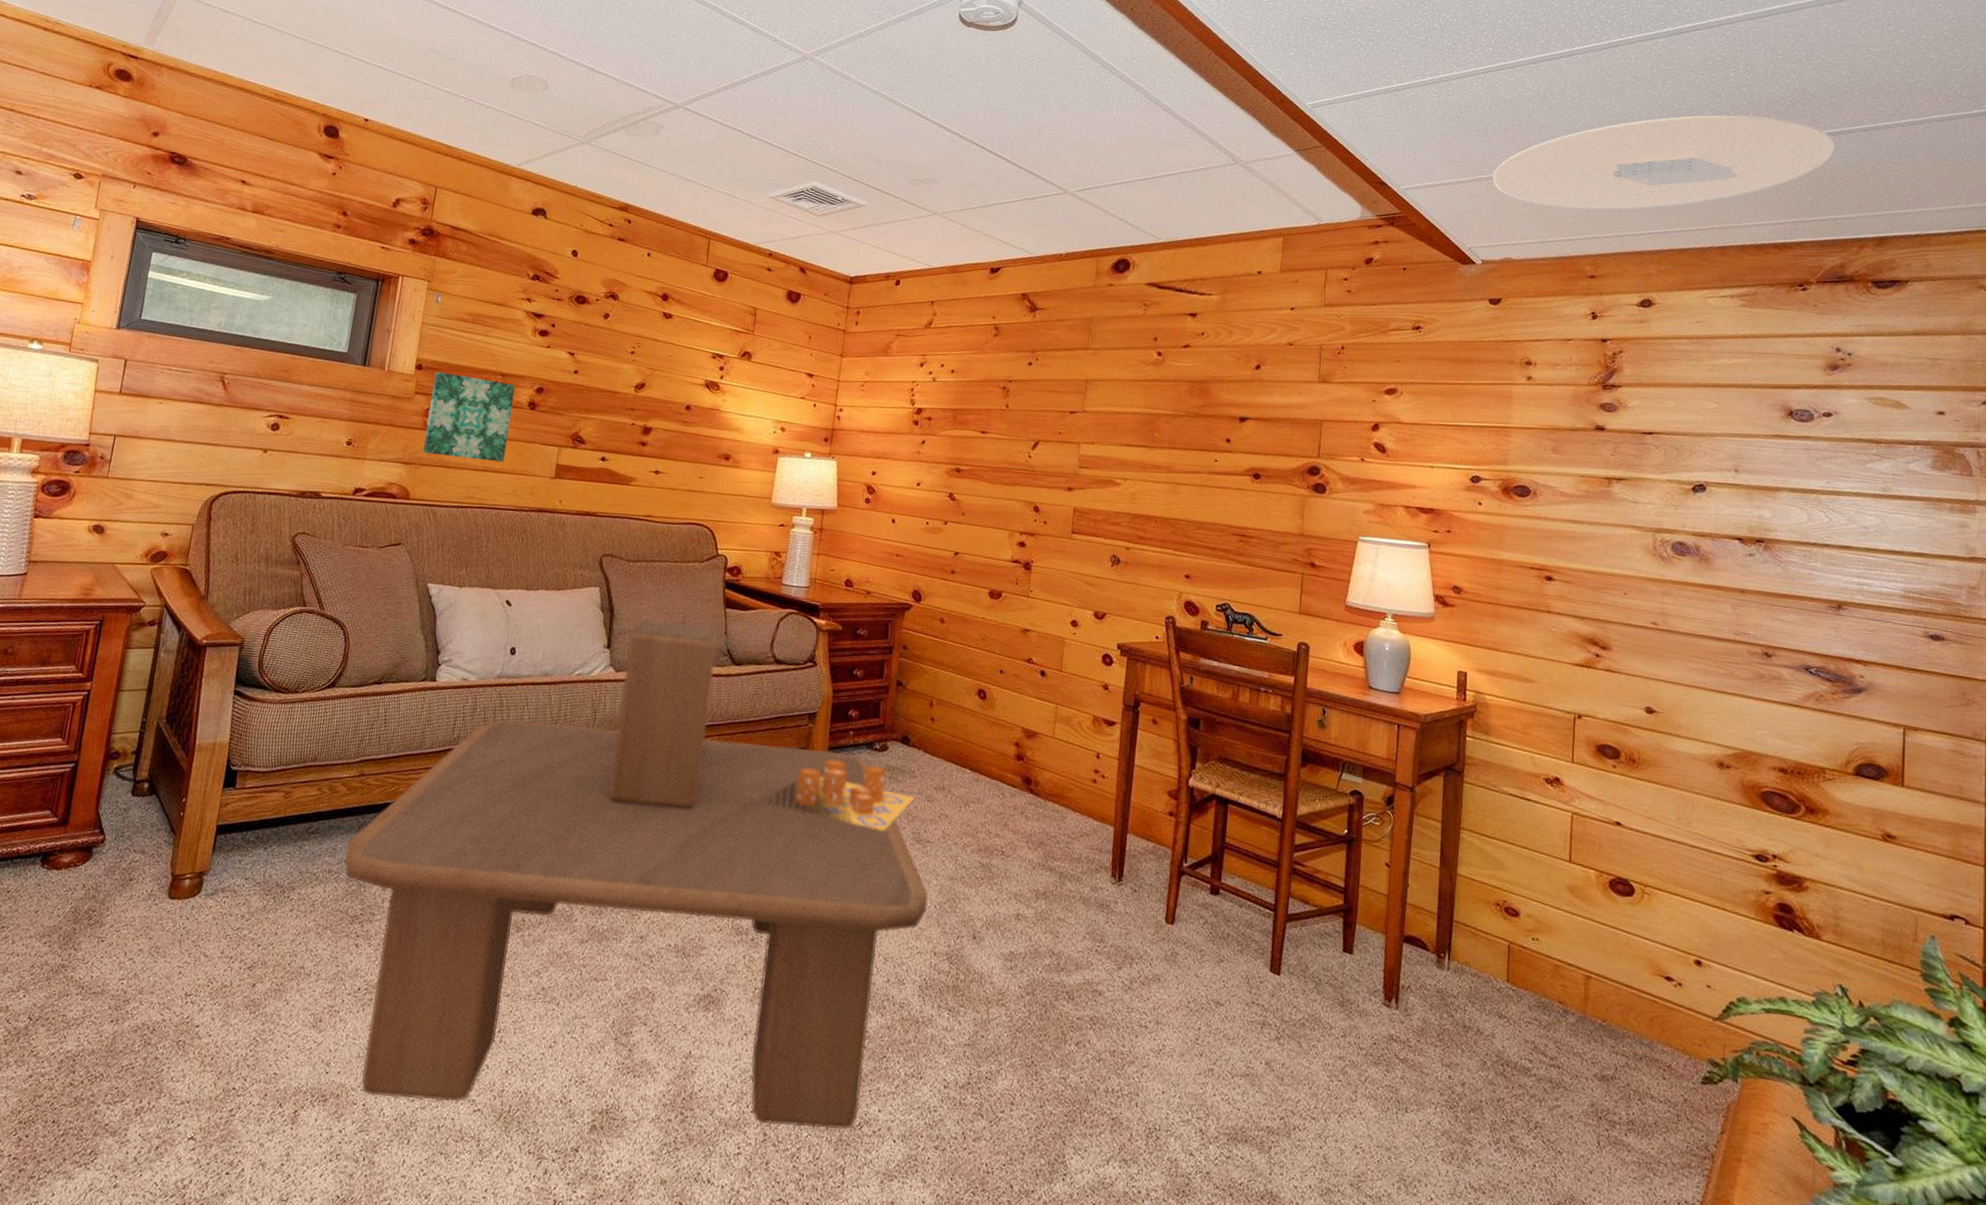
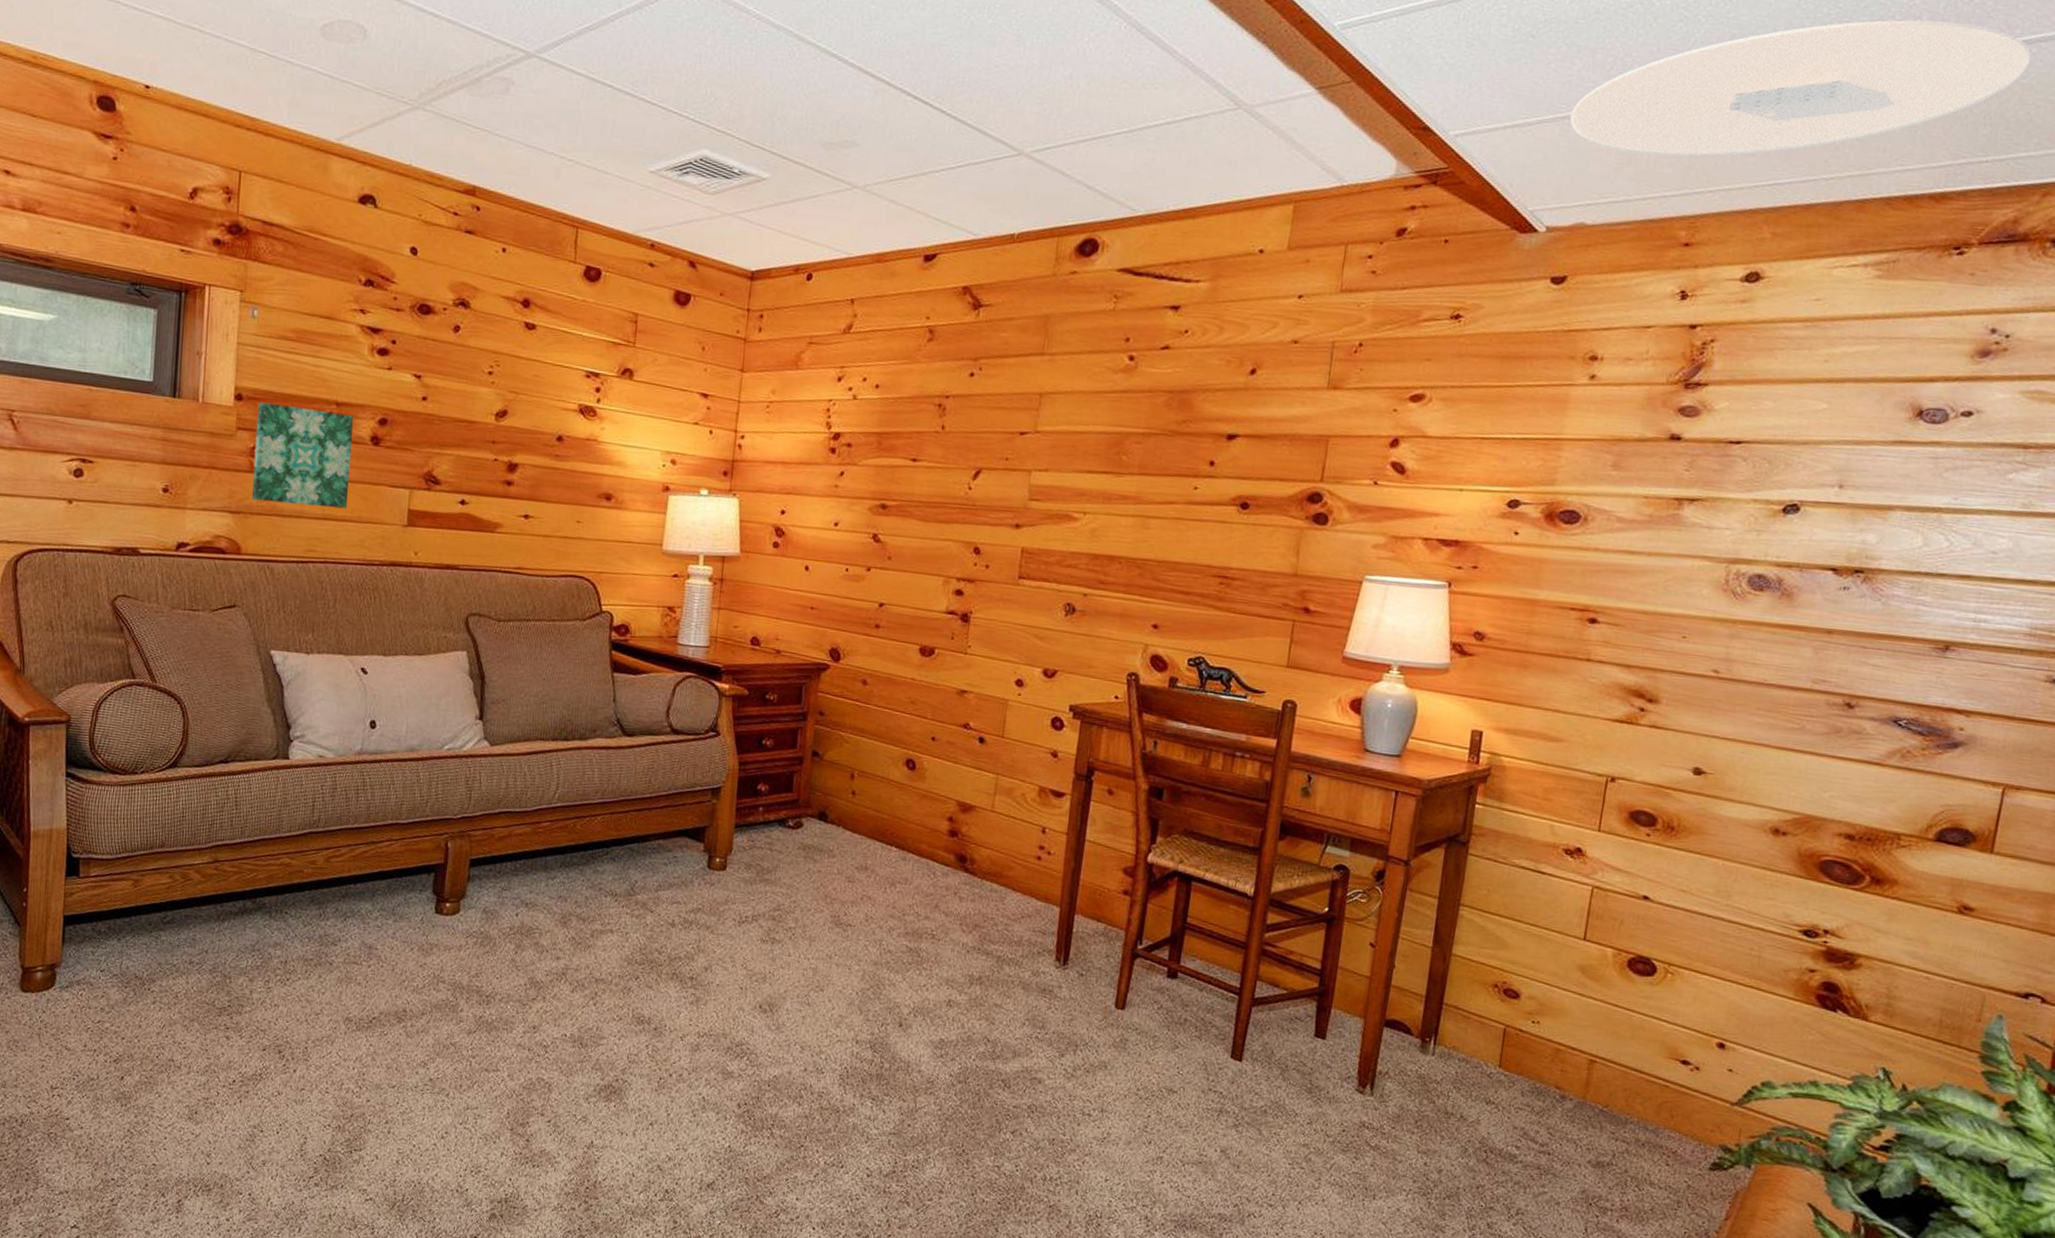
coffee table: present [344,612,929,1130] -> none [206,677,850,1218]
candle: present [769,759,915,831] -> none [669,838,834,914]

